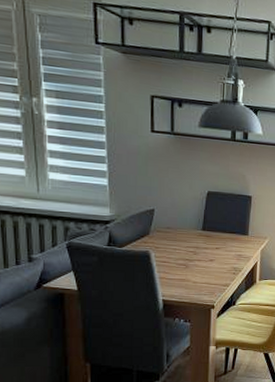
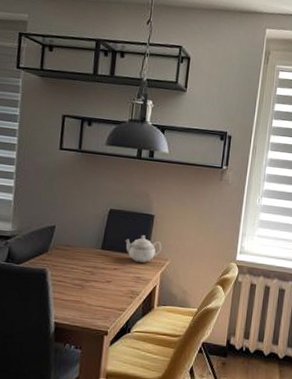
teapot: none [225,216,261,241] -> present [126,235,162,262]

